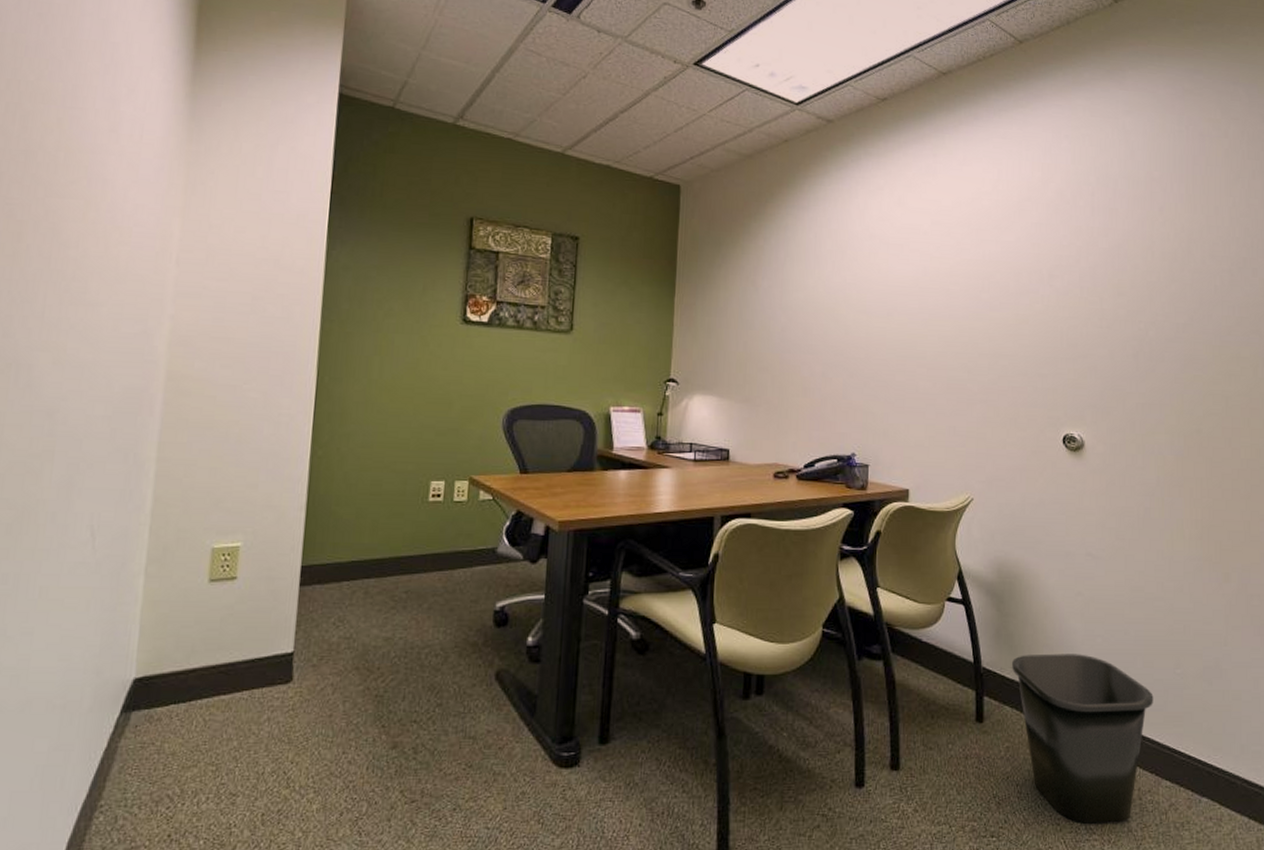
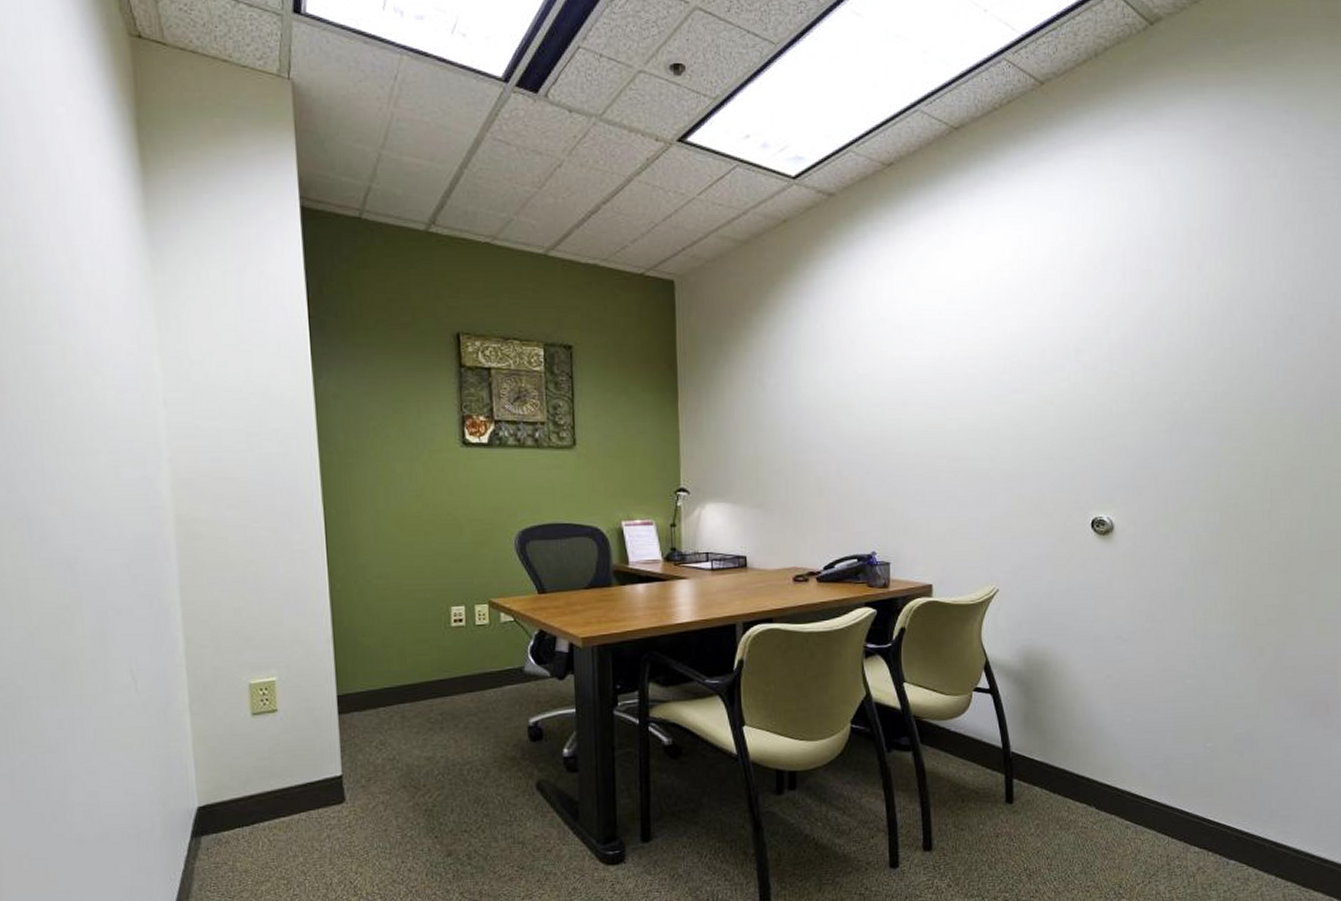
waste bin: present [1011,653,1154,824] -> none [1040,734,1183,889]

